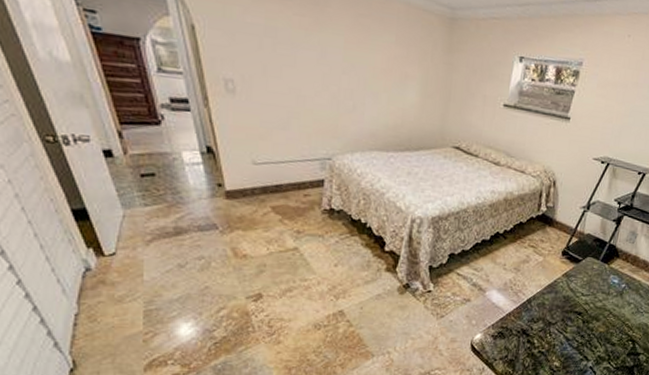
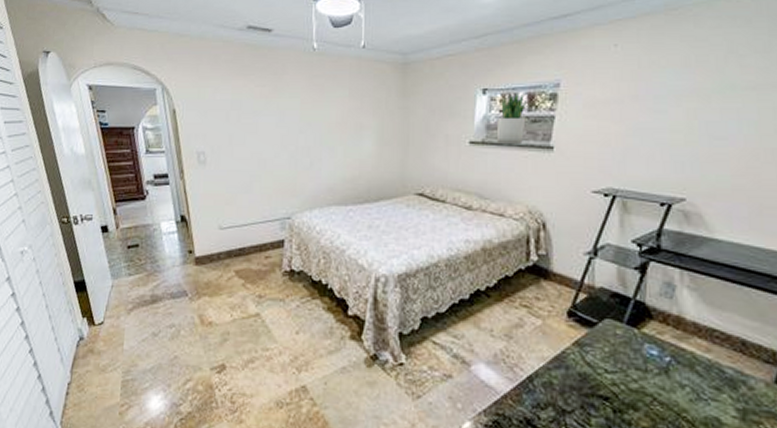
planter: none [526,65,554,112] -> present [496,93,526,144]

